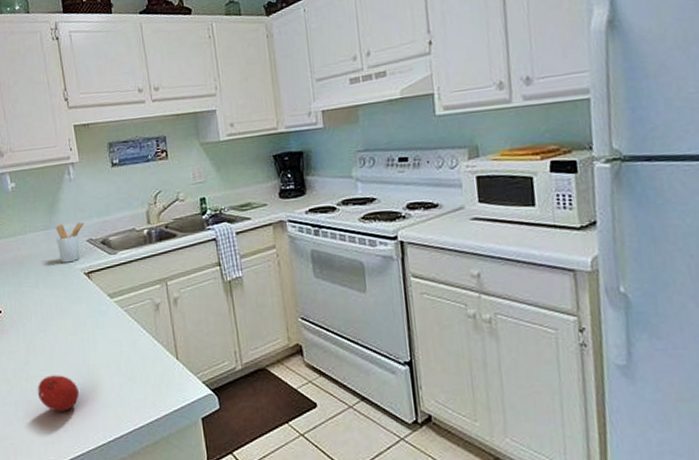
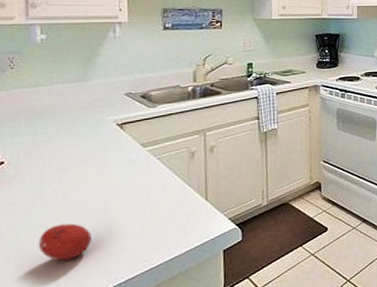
utensil holder: present [56,222,85,263] -> none [89,77,125,115]

